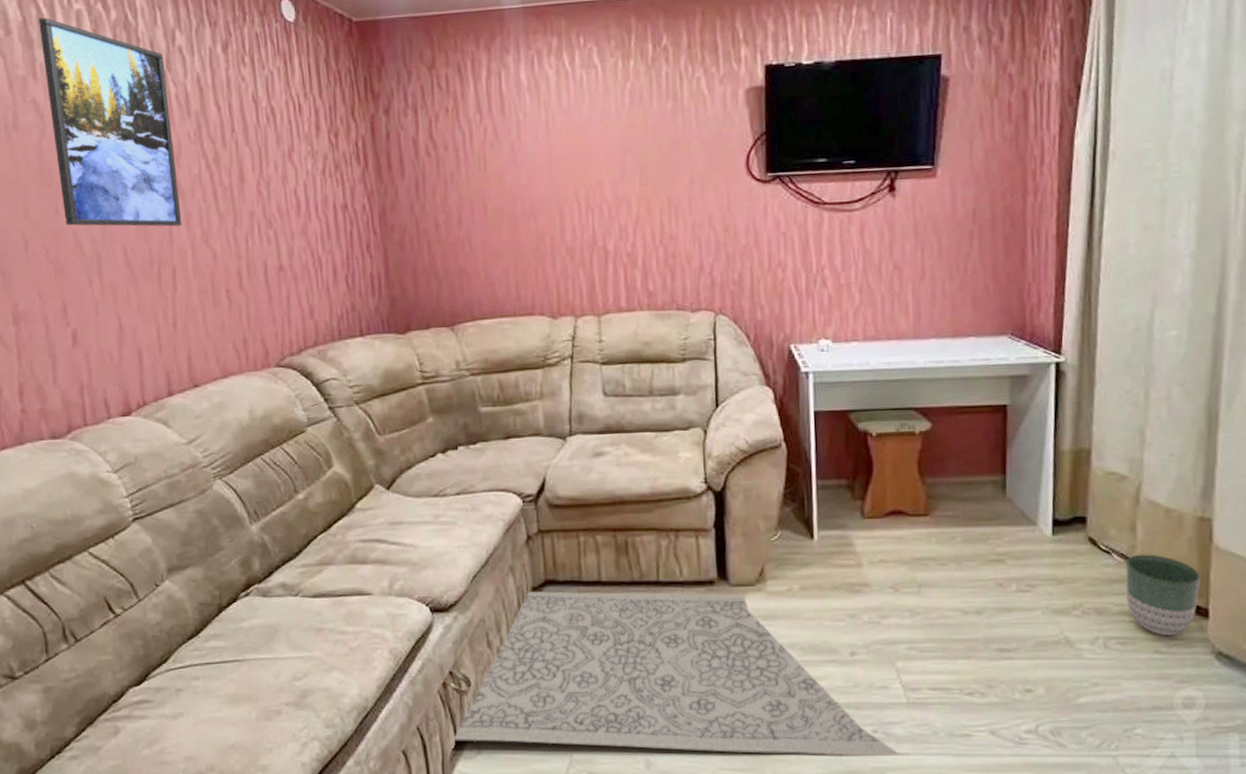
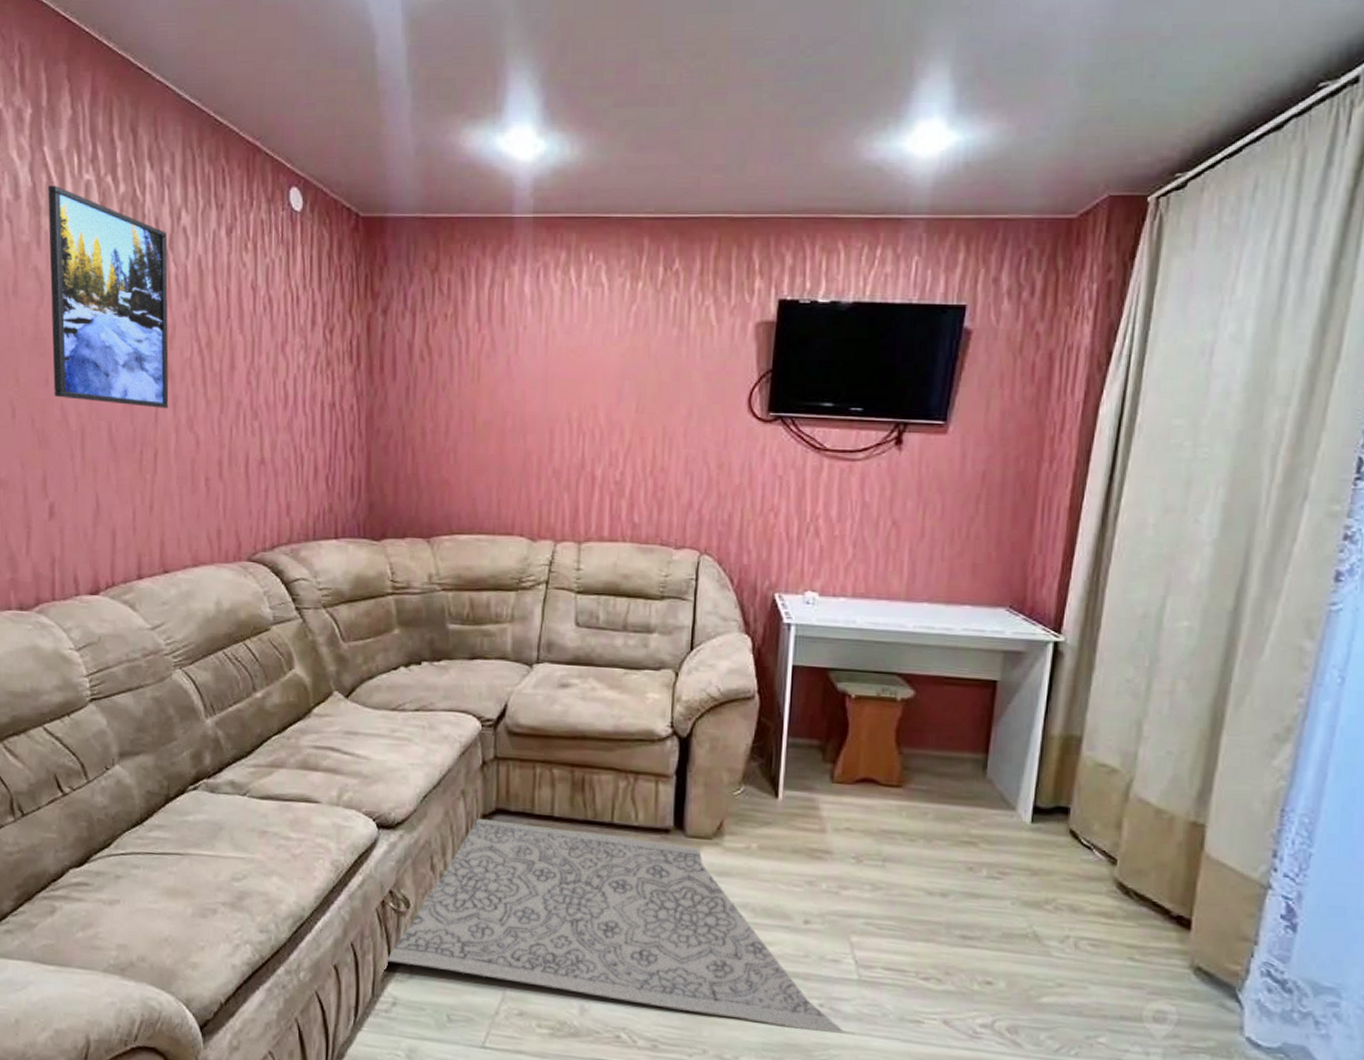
planter: present [1126,554,1201,635] -> none [1104,853,1187,944]

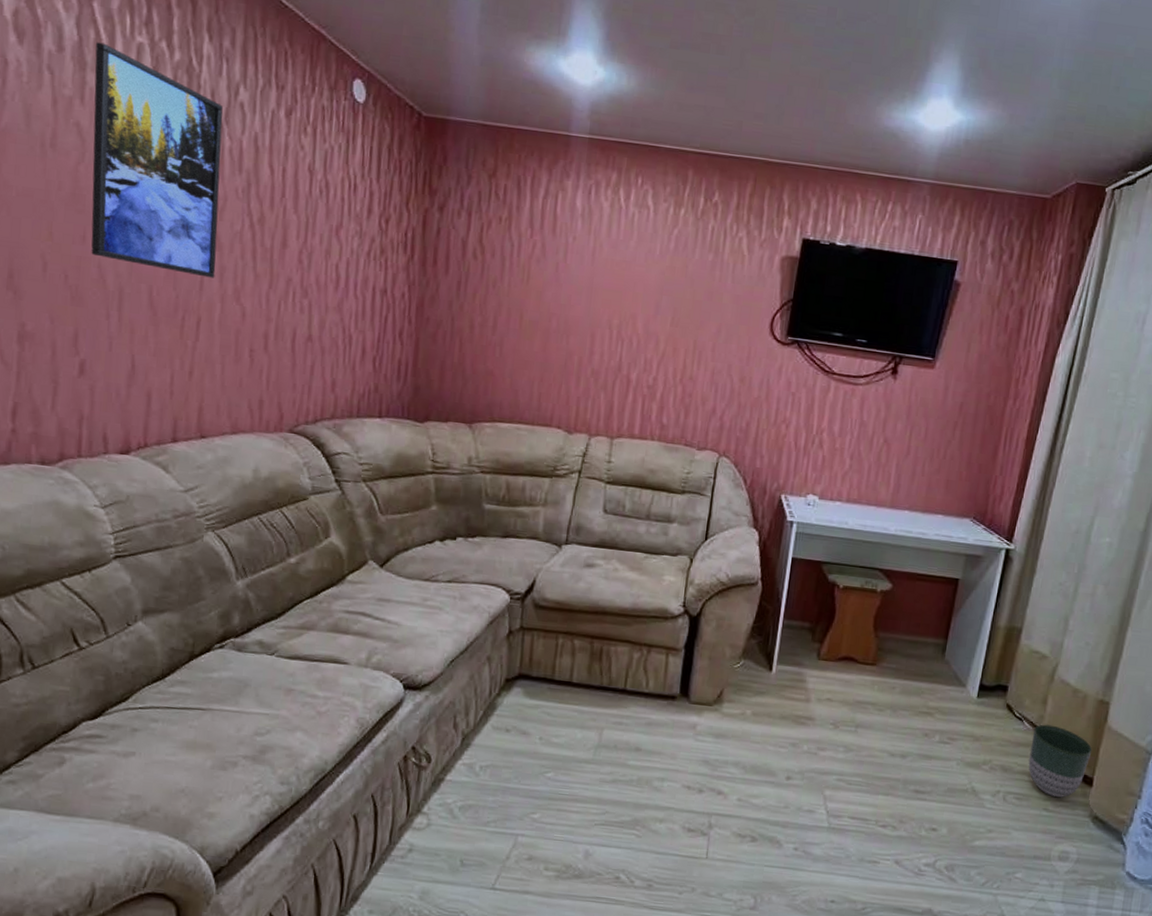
rug: present [387,817,855,1035] -> none [405,681,822,874]
planter: none [1104,853,1187,944] -> present [1028,724,1092,797]

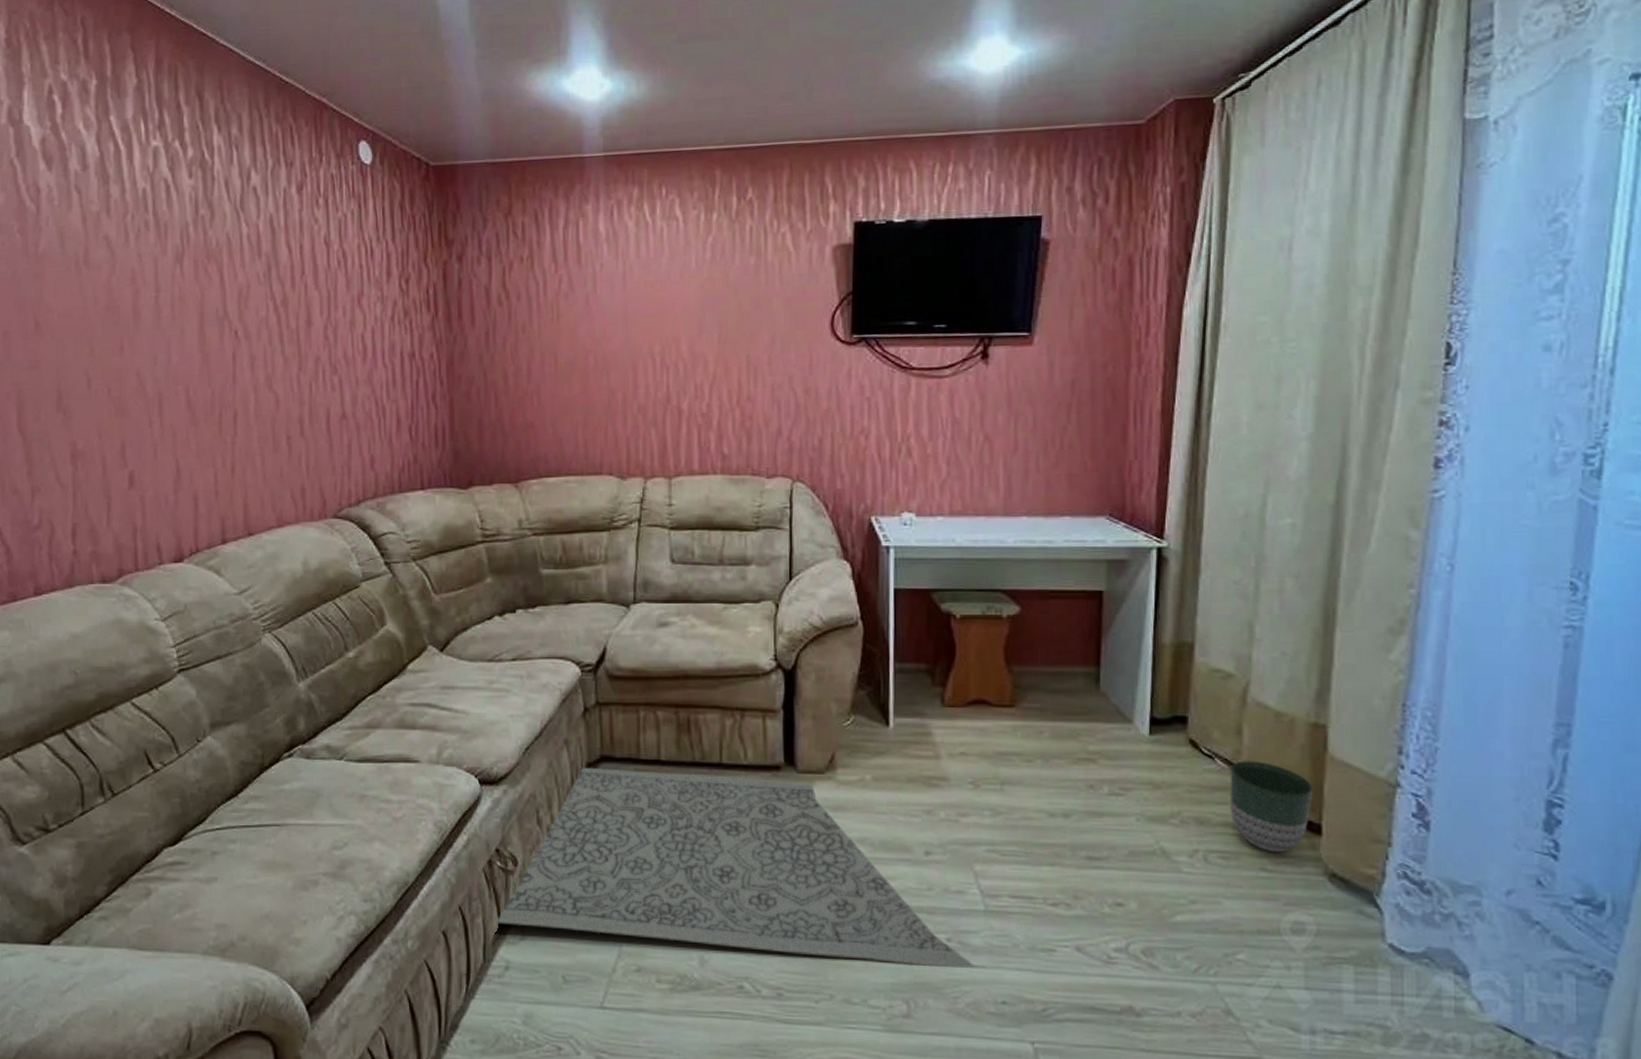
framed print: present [91,42,223,278] -> none [116,153,246,369]
rug: none [405,681,822,874] -> present [497,766,986,969]

